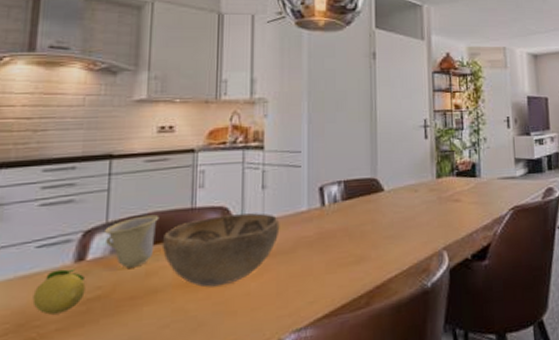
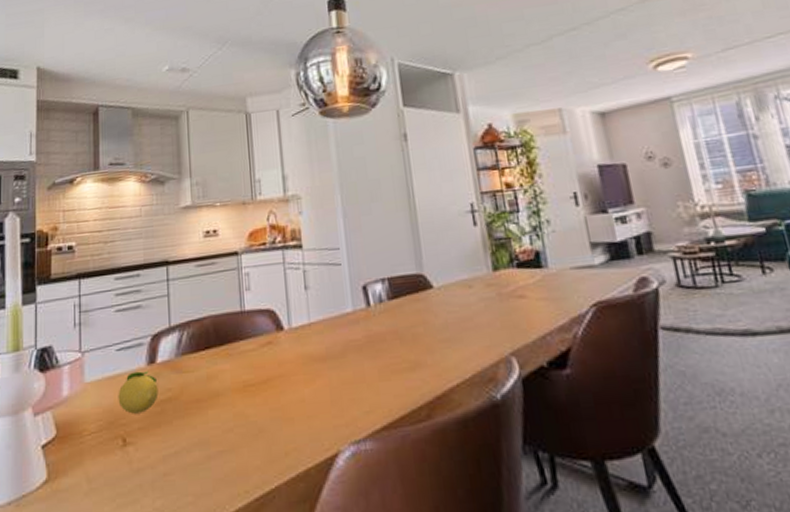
cup: present [103,214,159,268] -> none [168,318,214,371]
decorative bowl: present [161,213,280,288] -> none [218,315,327,393]

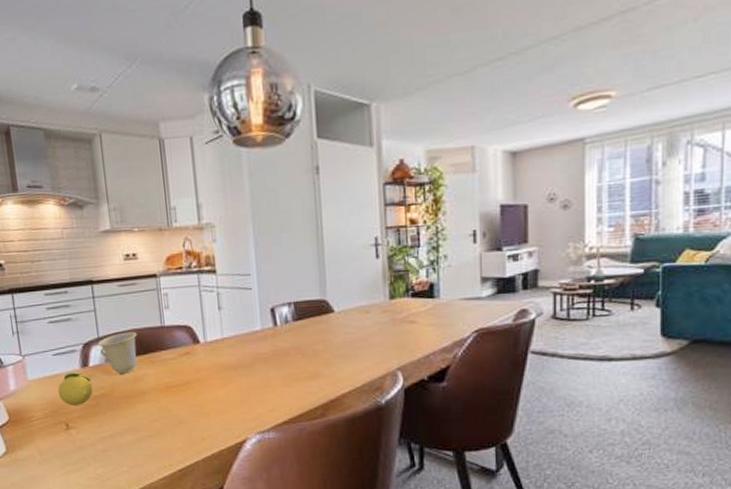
cup: none [168,318,214,371] -> present [97,331,138,374]

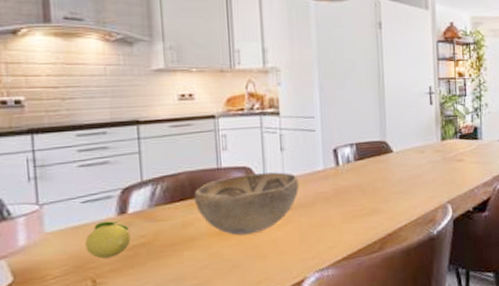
cup: present [97,331,138,374] -> none [140,174,189,220]
decorative bowl: none [142,331,238,393] -> present [193,172,299,236]

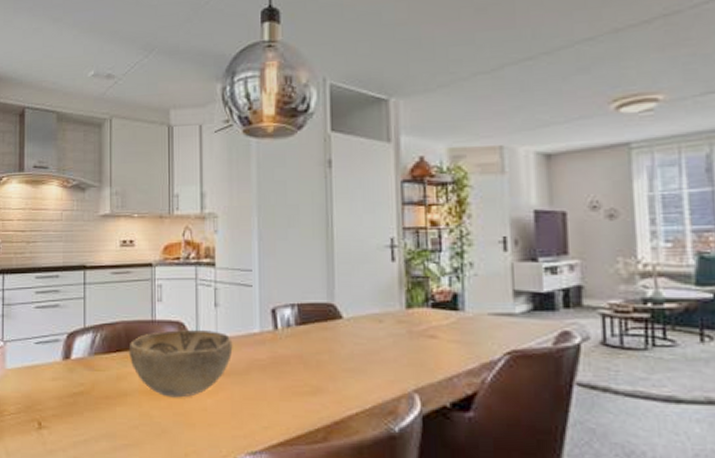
fruit: present [85,220,131,259] -> none [35,364,72,402]

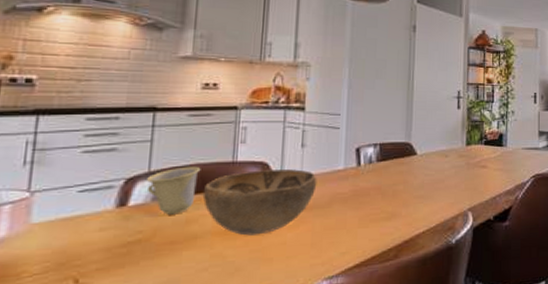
cup: none [82,323,126,370] -> present [145,166,201,215]

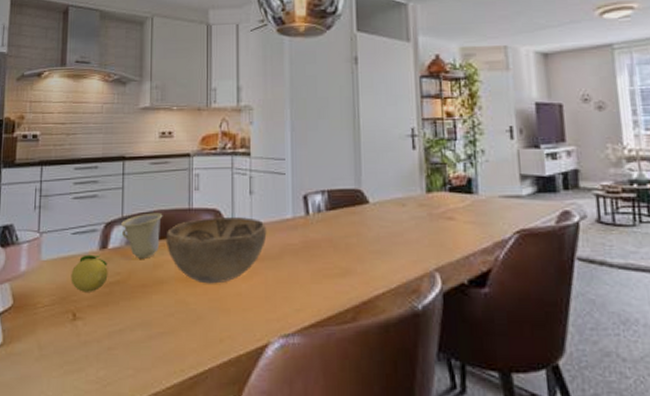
fruit: none [73,213,127,255] -> present [71,254,108,292]

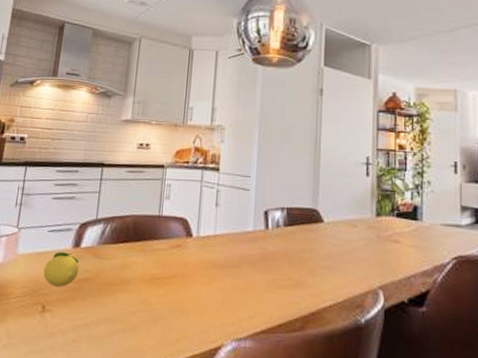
cup: present [120,212,163,259] -> none [94,216,135,259]
decorative bowl: present [165,217,267,284] -> none [134,225,229,287]

